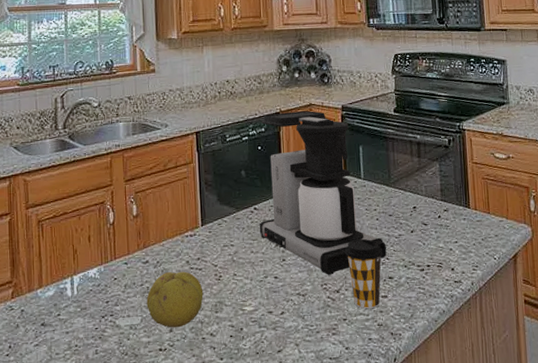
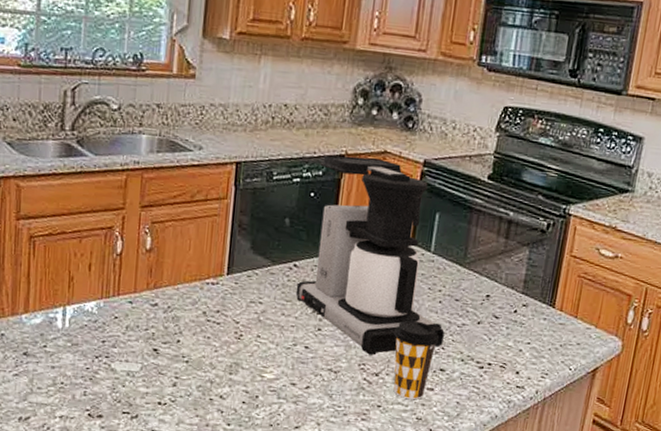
fruit: present [146,271,204,328] -> none [149,319,219,383]

